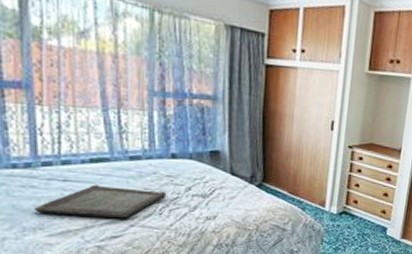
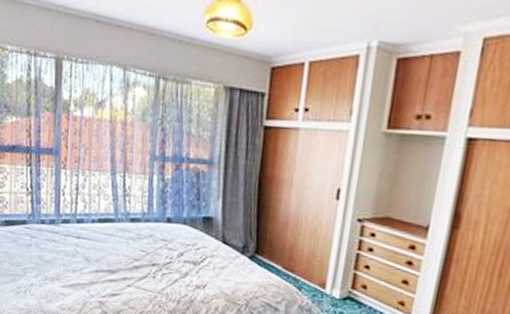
serving tray: present [33,184,167,219] -> none [53,243,161,278]

